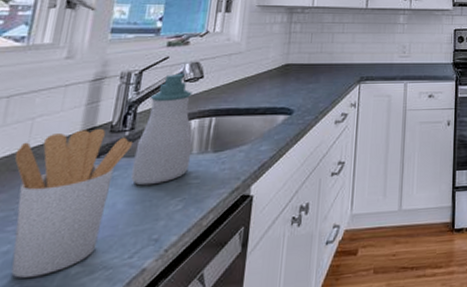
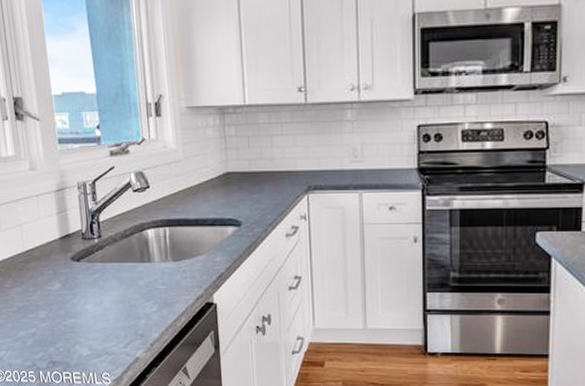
utensil holder: present [11,128,134,278] -> none [16,235,104,354]
soap bottle: present [131,73,193,186] -> none [106,183,155,288]

